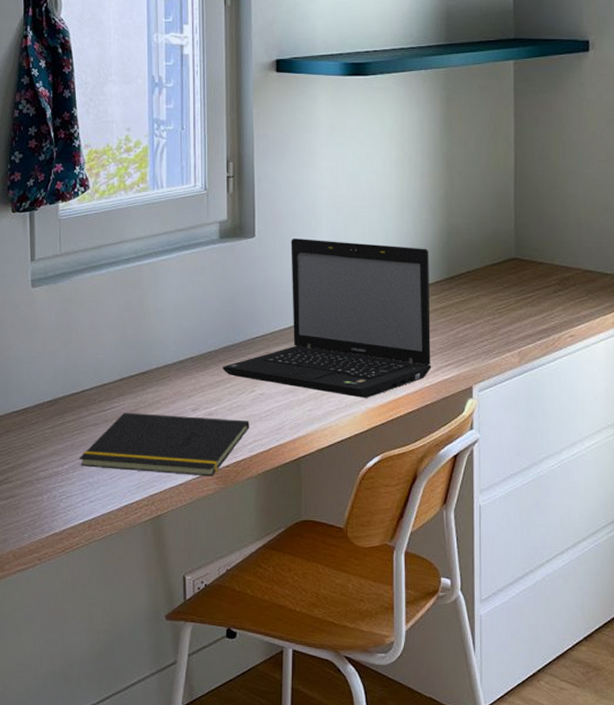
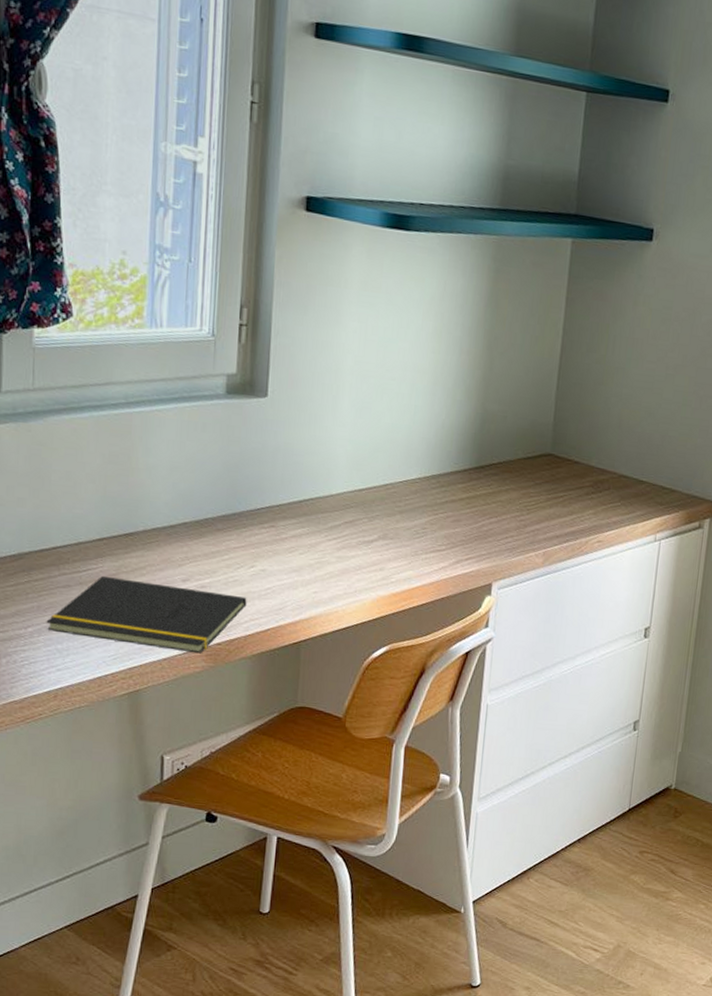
laptop: present [222,239,432,398] -> none [219,404,460,585]

